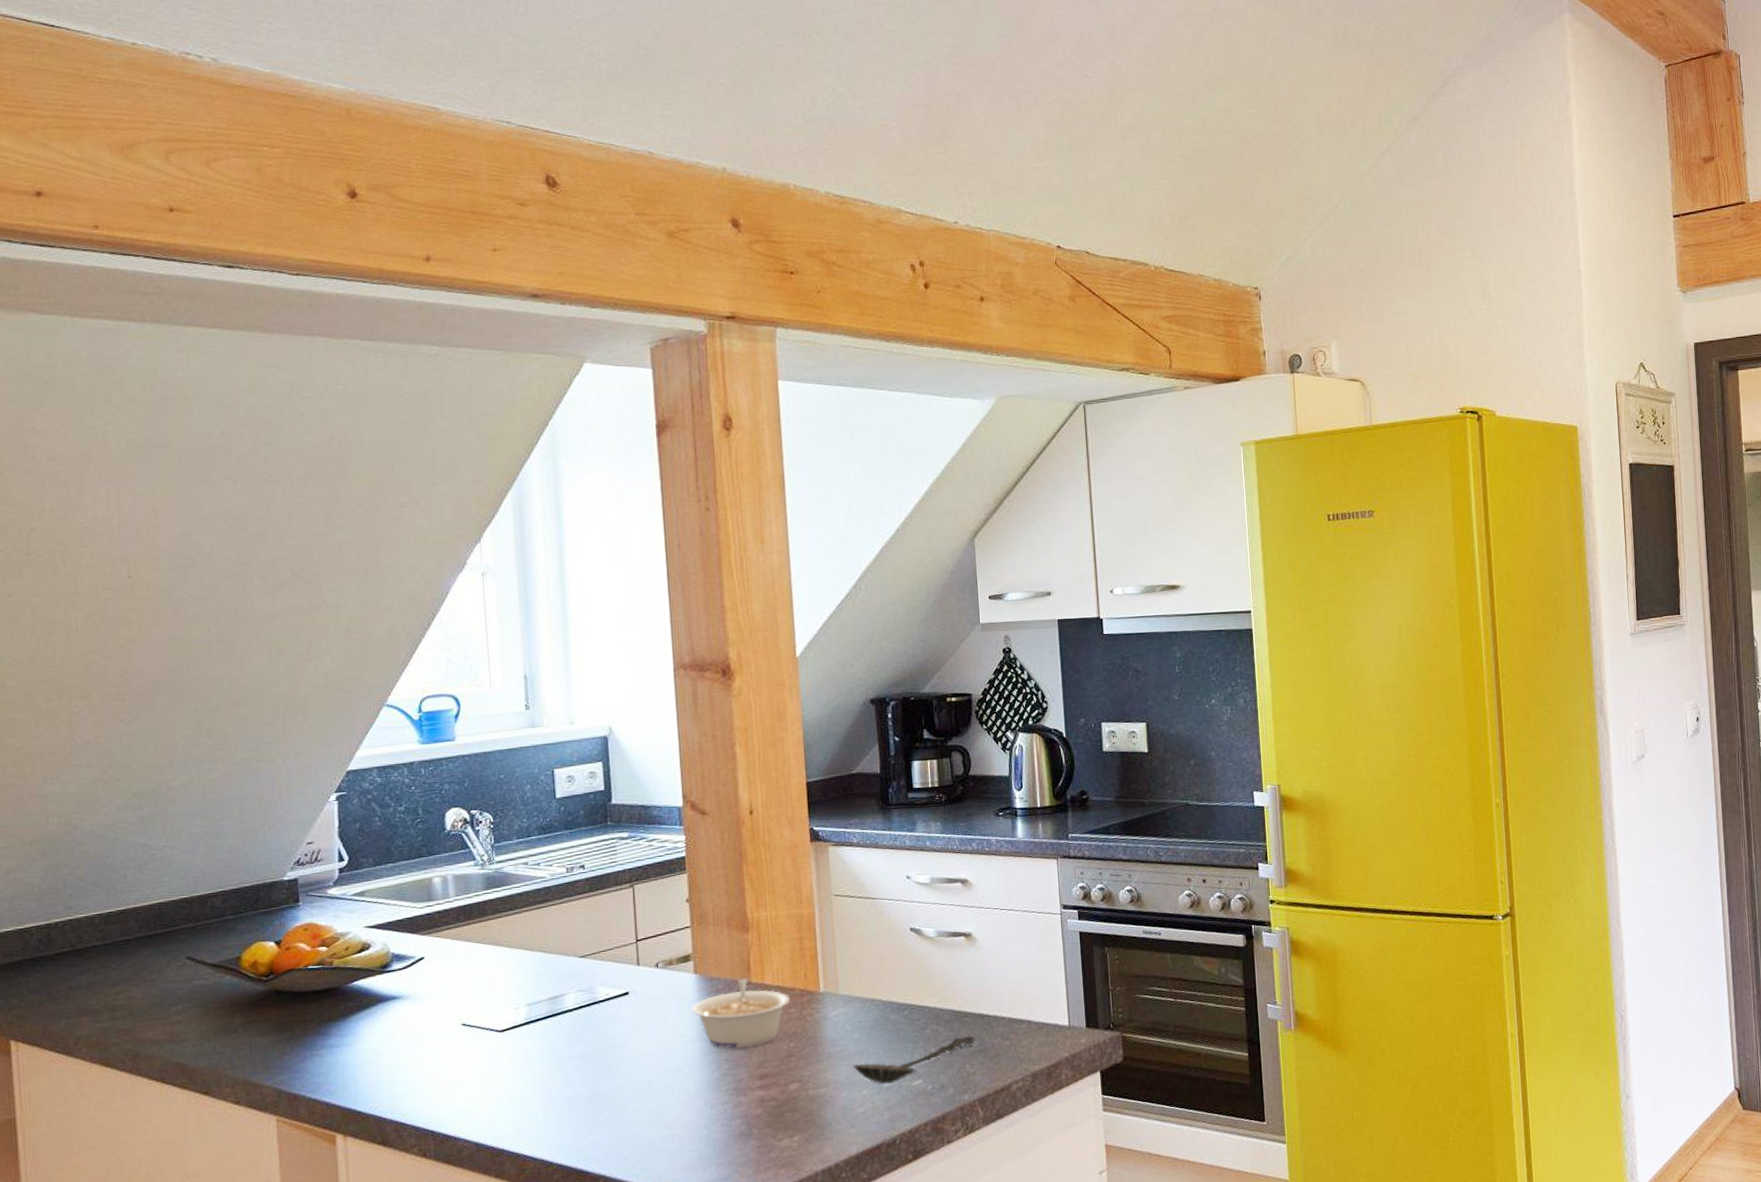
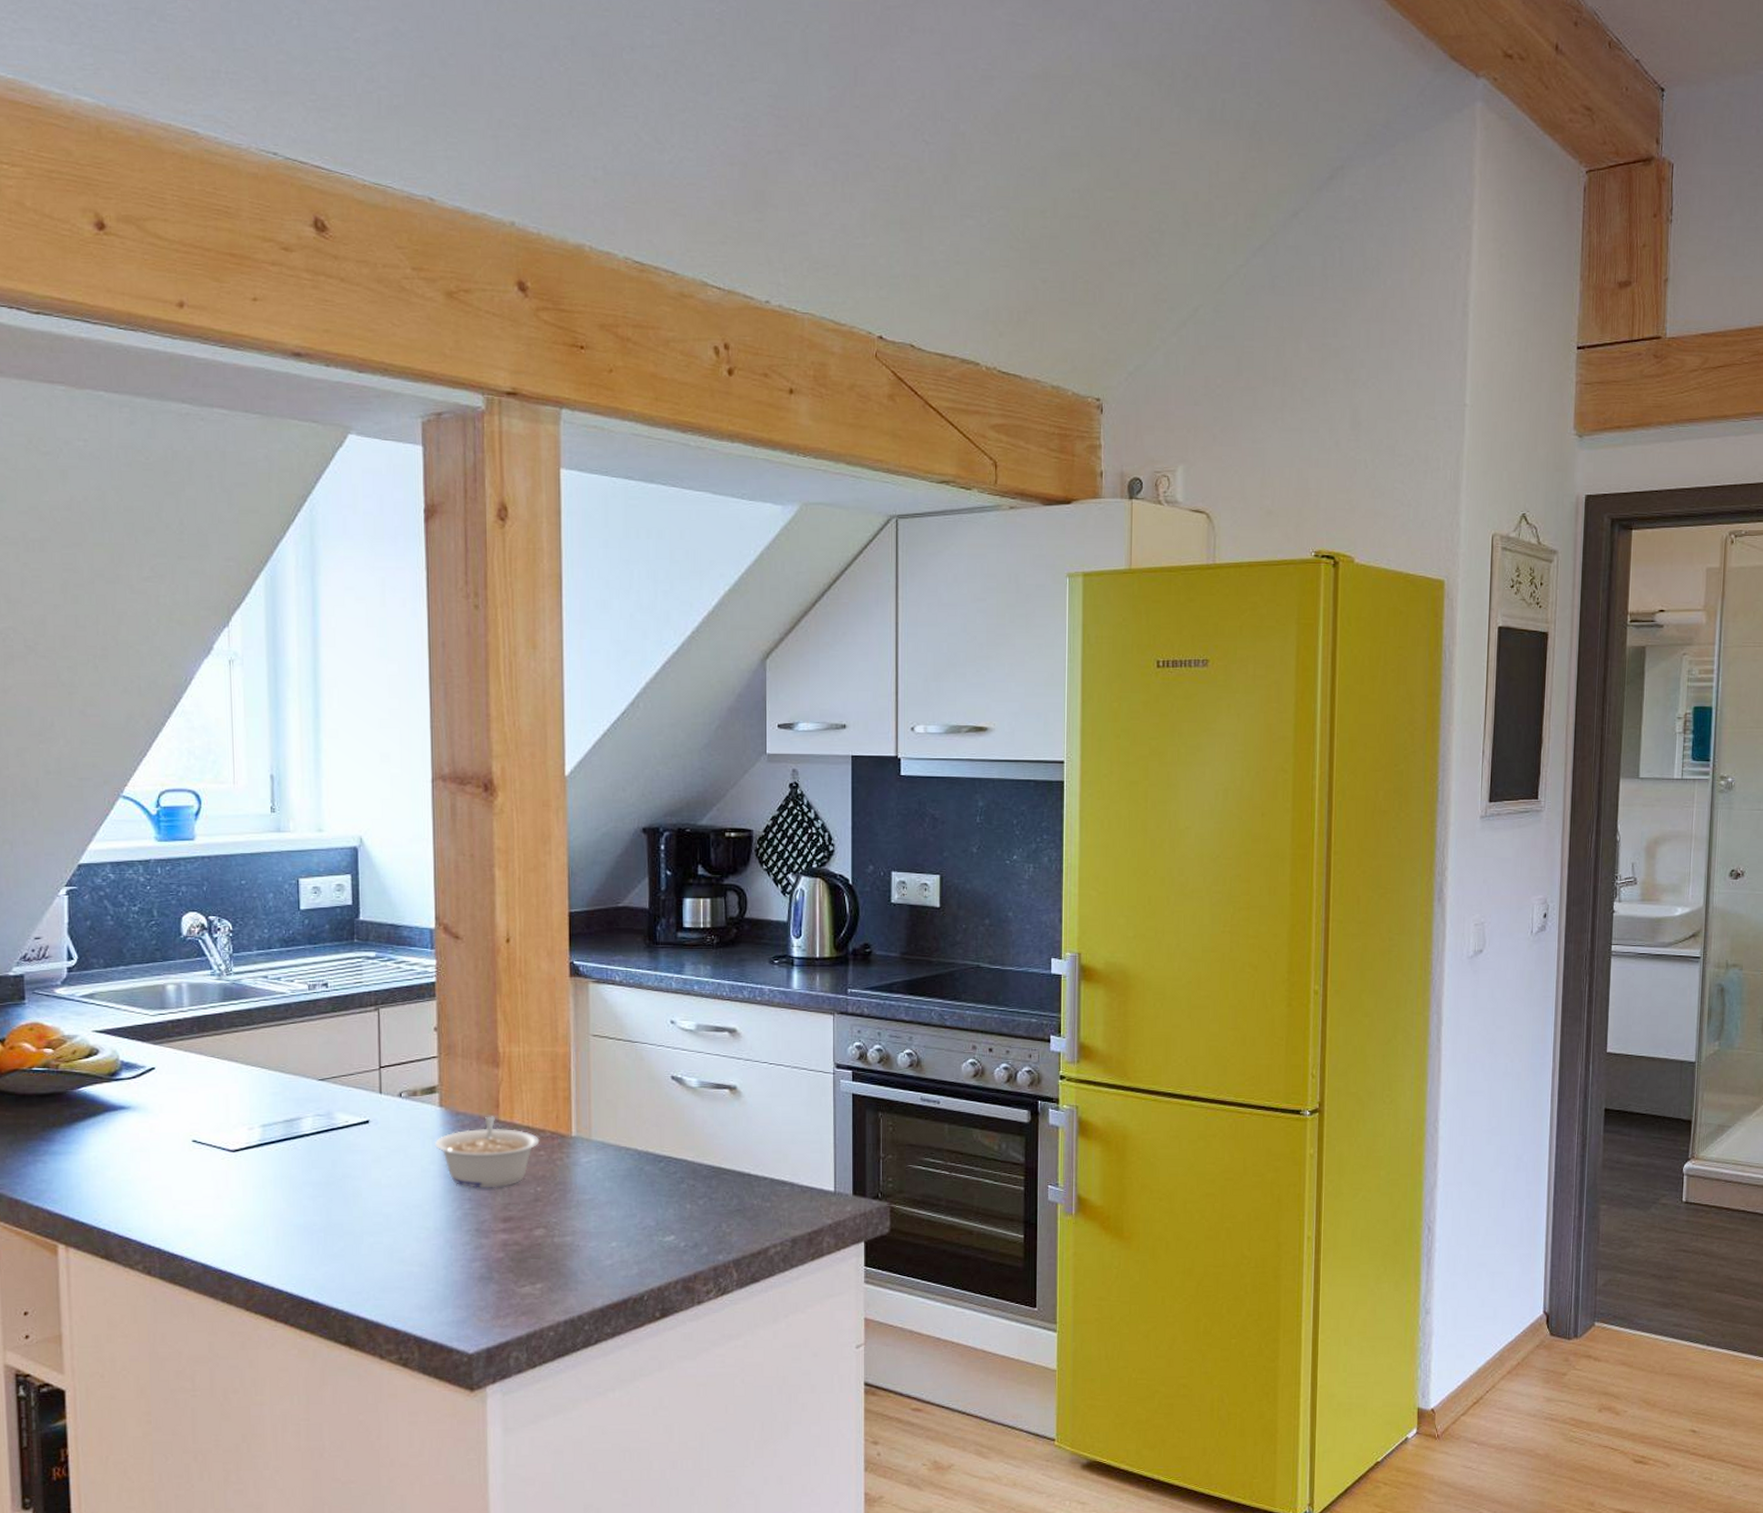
spoon: present [854,1036,976,1085] -> none [603,1194,735,1238]

